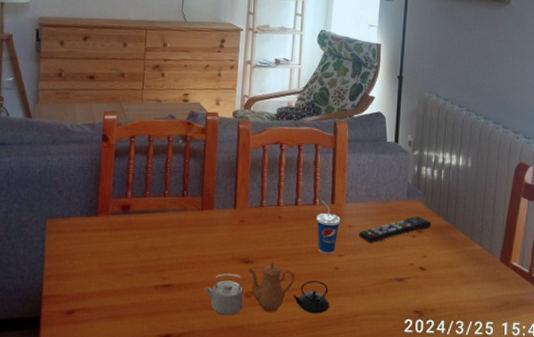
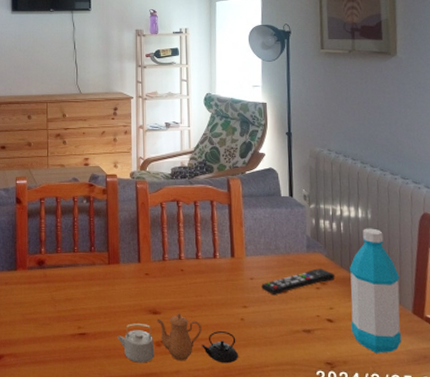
cup: present [316,199,341,254] -> none [218,253,242,306]
water bottle: none [442,176,492,301] -> present [349,228,402,354]

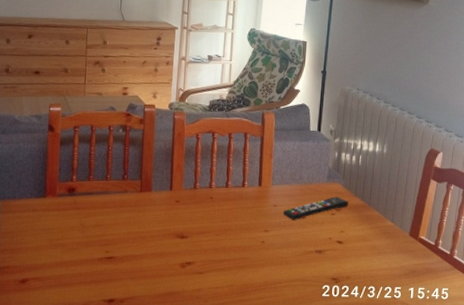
teapot: present [117,312,239,364] -> none [144,236,257,283]
water bottle: present [349,228,402,354] -> none [357,161,404,269]

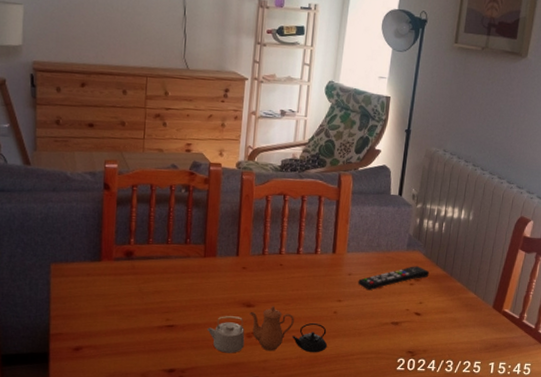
teapot: none [144,236,257,283] -> present [207,305,328,353]

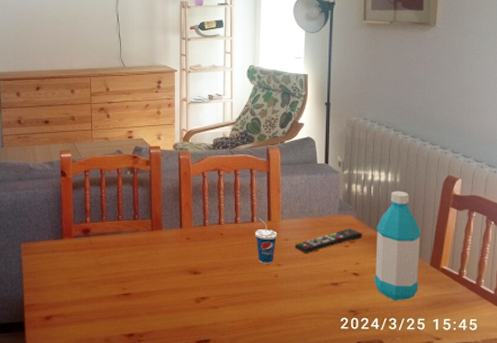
teapot: present [207,305,328,353] -> none [160,271,272,318]
cup: none [317,249,341,299] -> present [255,217,278,264]
water bottle: none [435,229,488,343] -> present [374,191,422,301]

